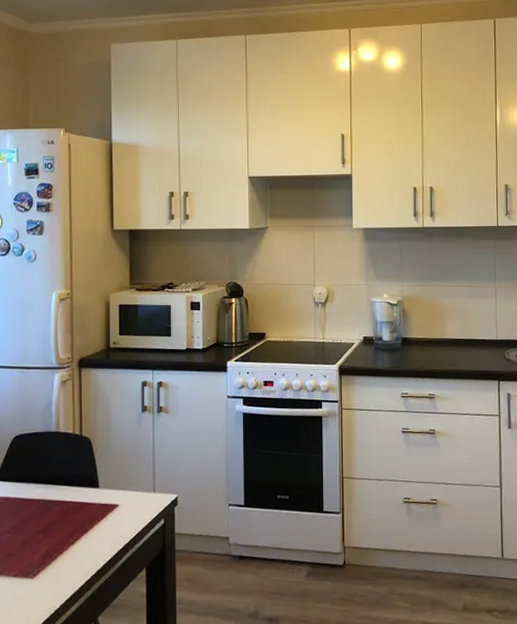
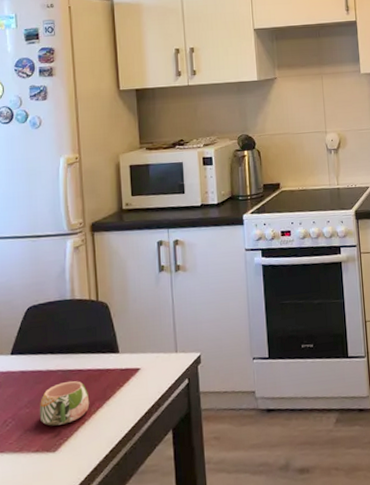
mug: none [20,512,69,553] -> present [39,381,90,426]

